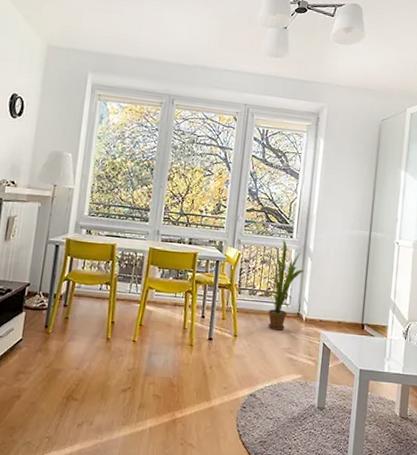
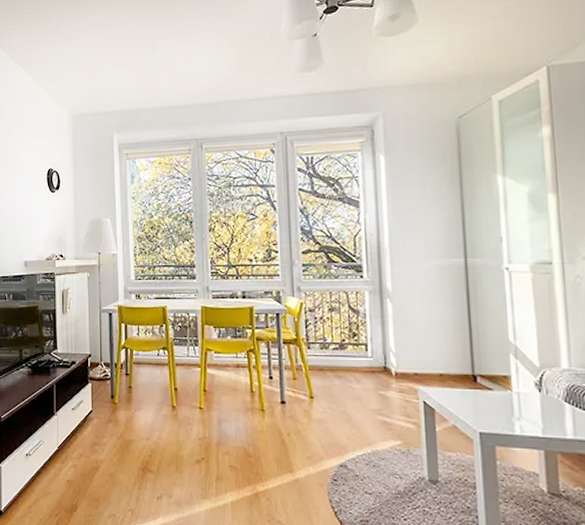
house plant: present [259,239,304,330] -> none [324,281,384,388]

